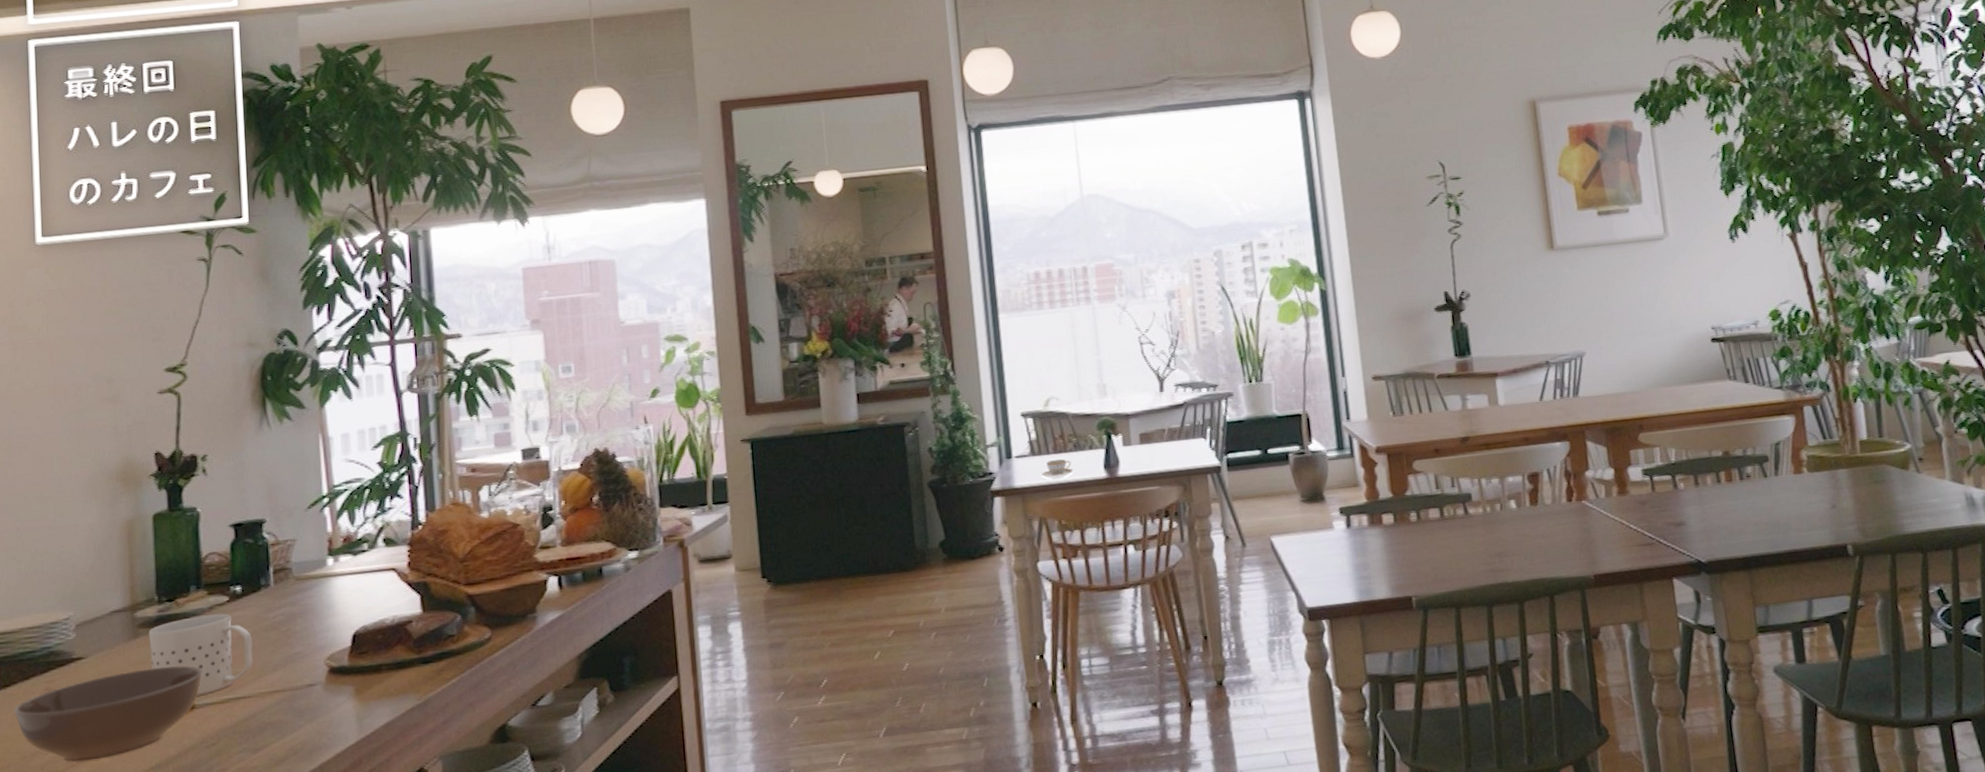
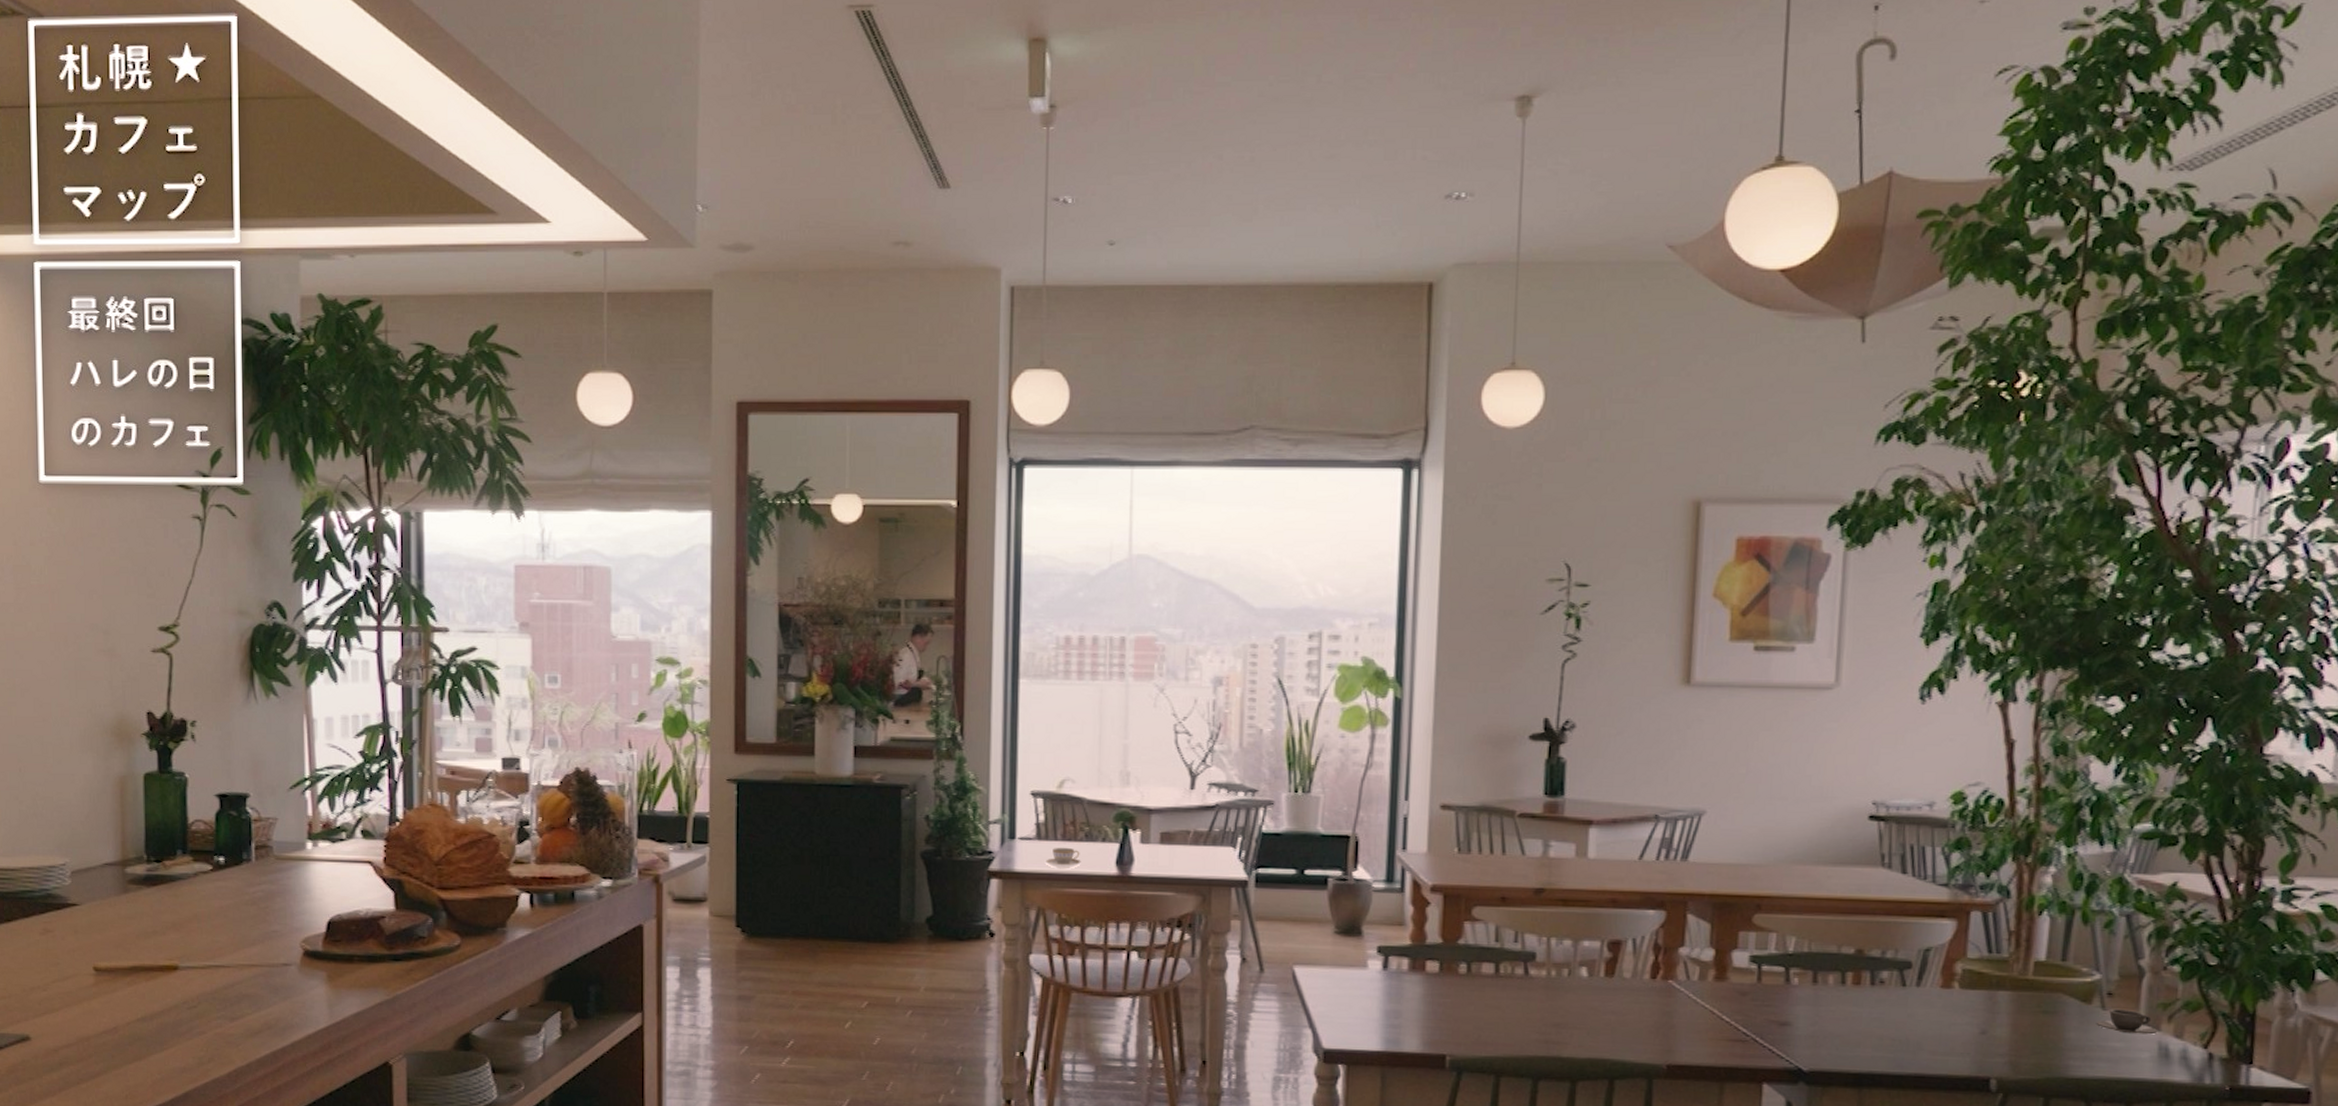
bowl: present [13,665,203,762] -> none [15,924,186,1003]
mug: present [149,613,253,698] -> none [138,880,233,960]
teacup: none [1915,470,1962,490] -> present [2096,1009,2157,1035]

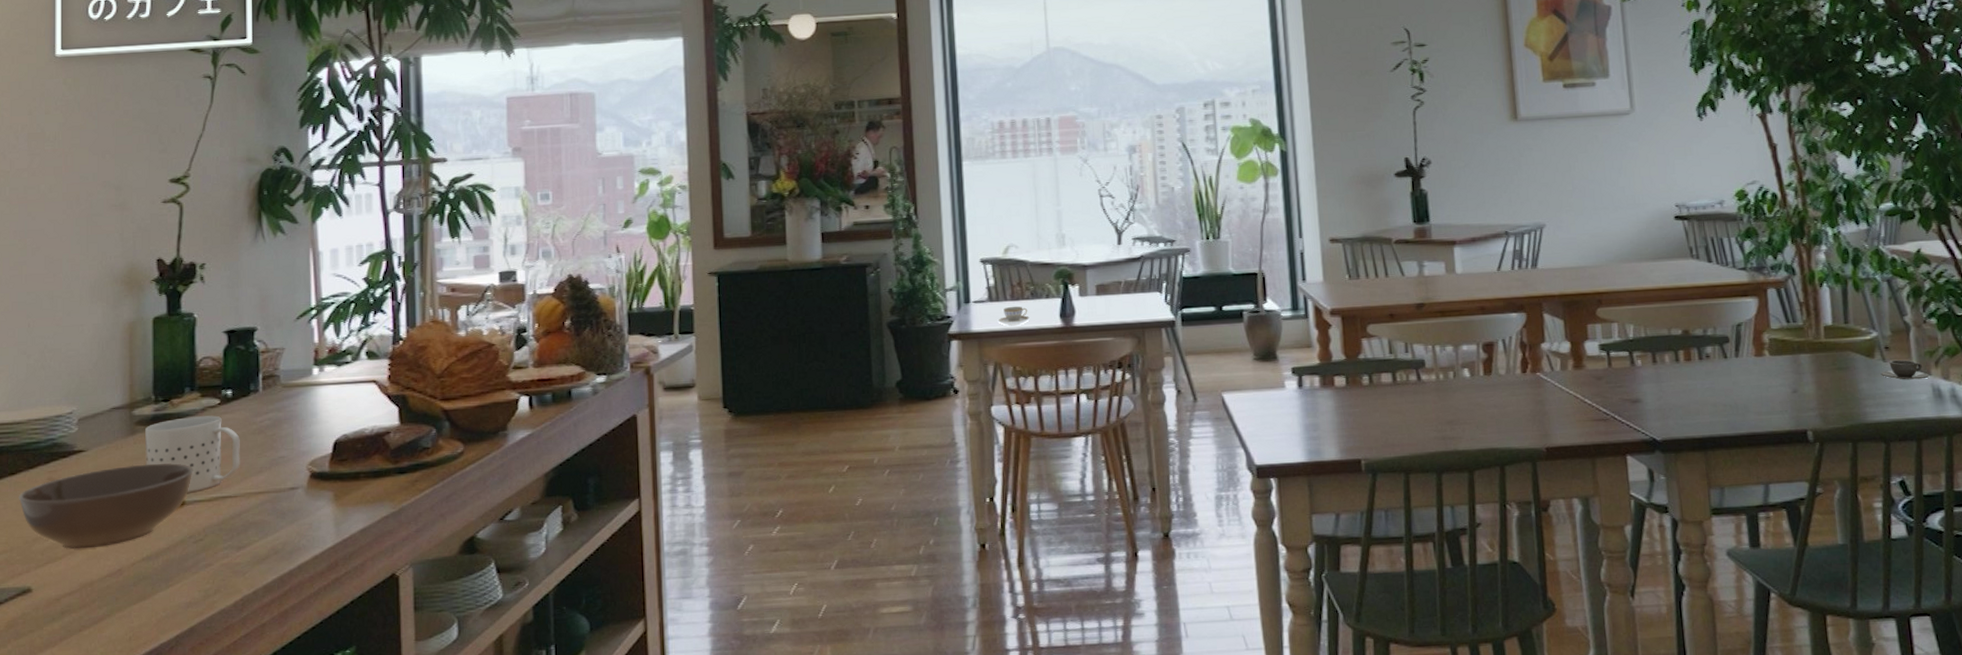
bowl: none [15,924,186,1003] -> present [18,463,193,549]
mug: none [138,880,233,960] -> present [145,415,240,494]

